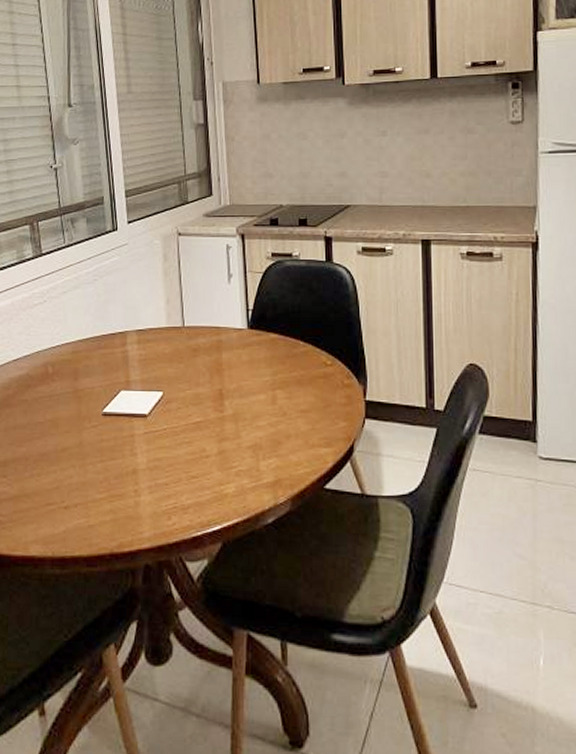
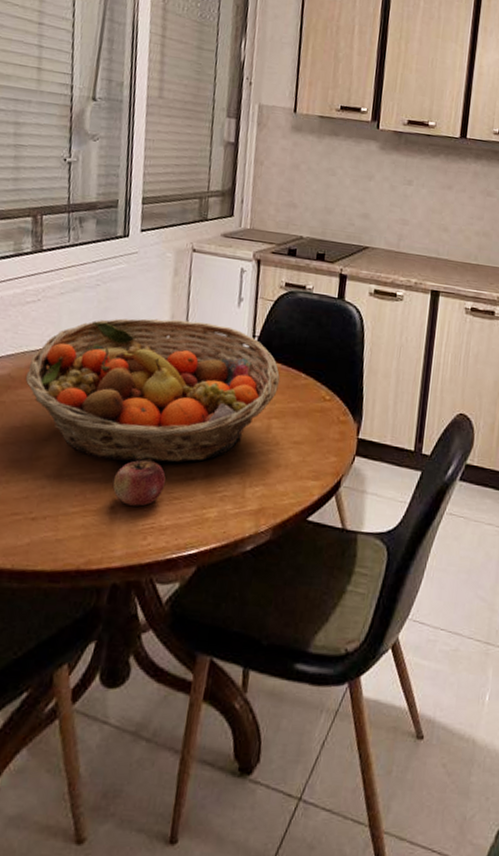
fruit basket: none [42,302,279,446] -> present [25,318,280,463]
apple: none [133,441,181,488] -> present [112,457,166,506]

